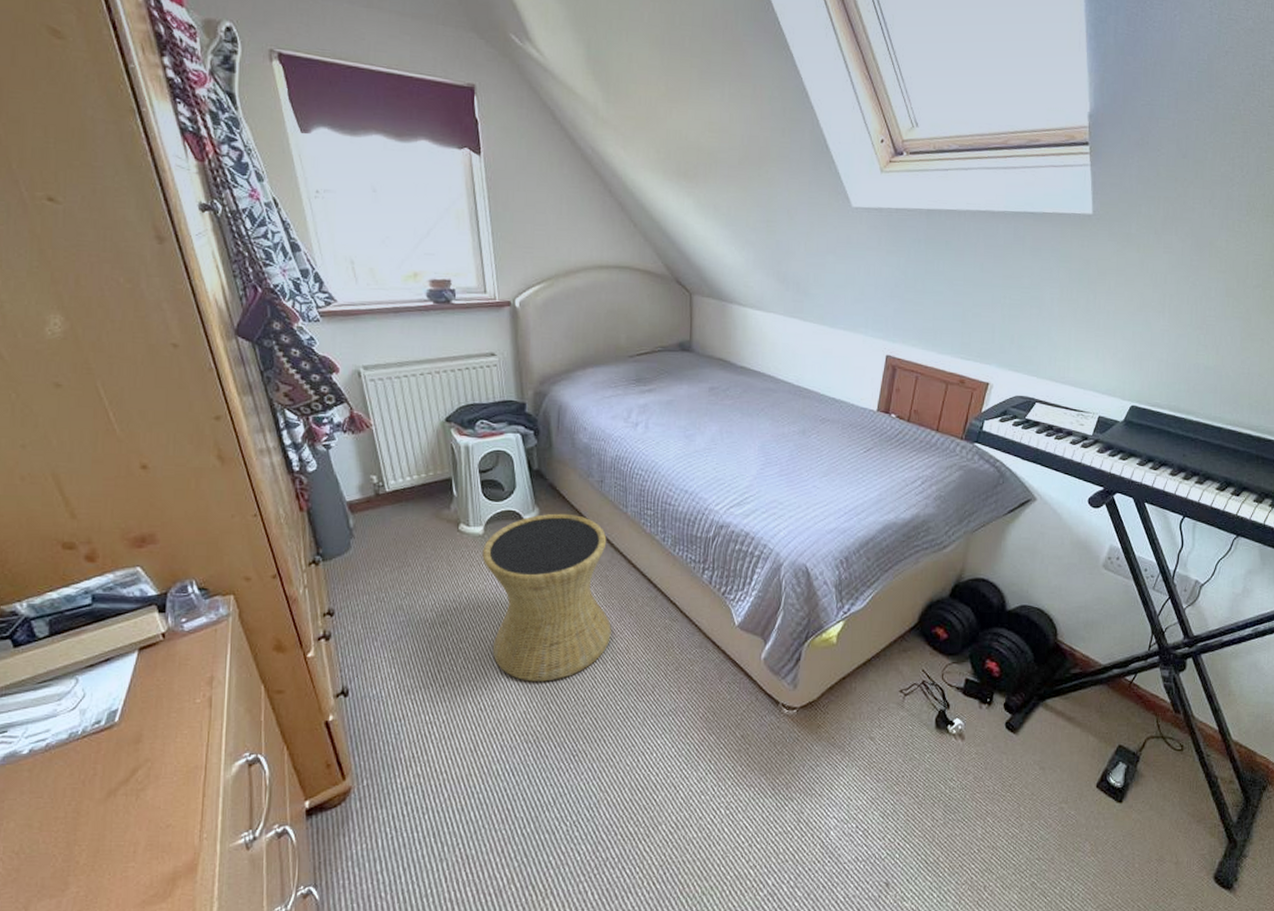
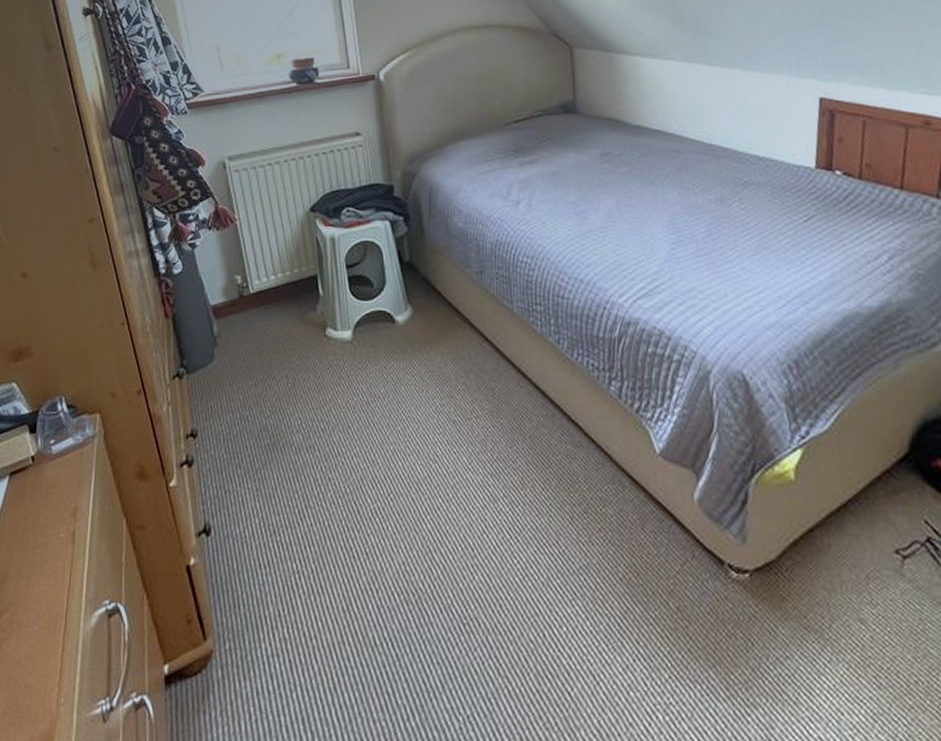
side table: present [482,513,611,682] -> none [351,312,502,524]

